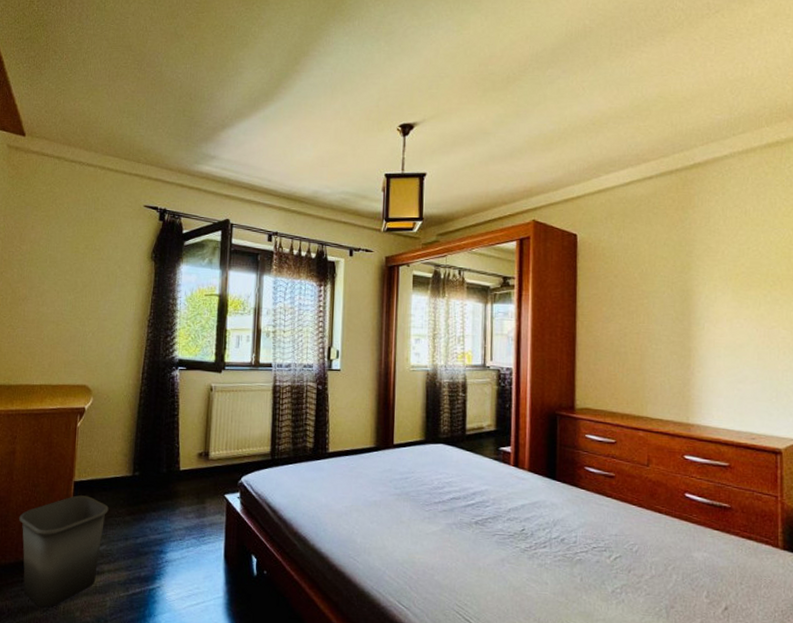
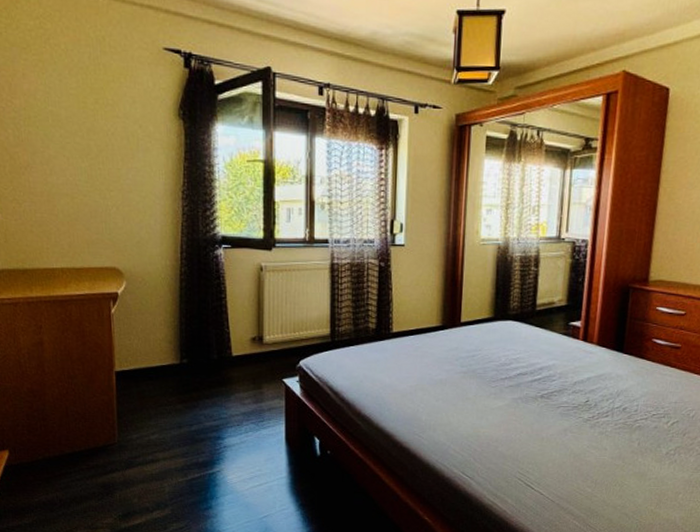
waste bin: present [19,495,109,608] -> none [58,385,157,497]

